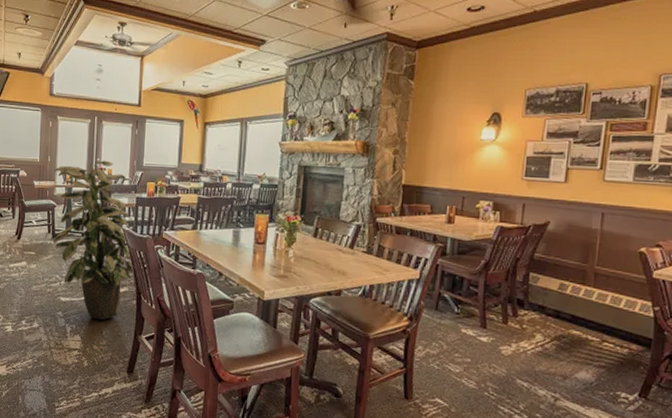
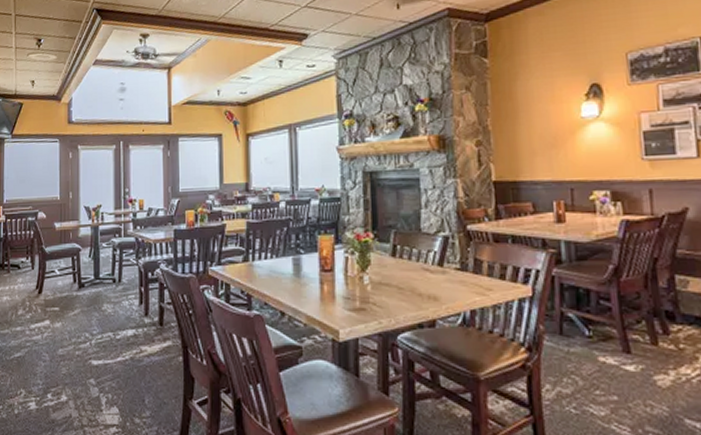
indoor plant: present [52,160,135,321] -> none [77,190,178,385]

